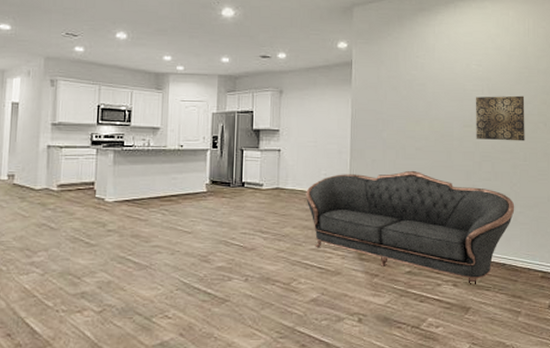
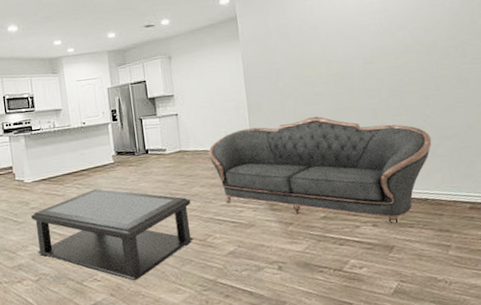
coffee table: none [106,217,280,322] -> present [31,189,193,281]
wall art: present [475,95,525,141] -> none [373,21,435,75]

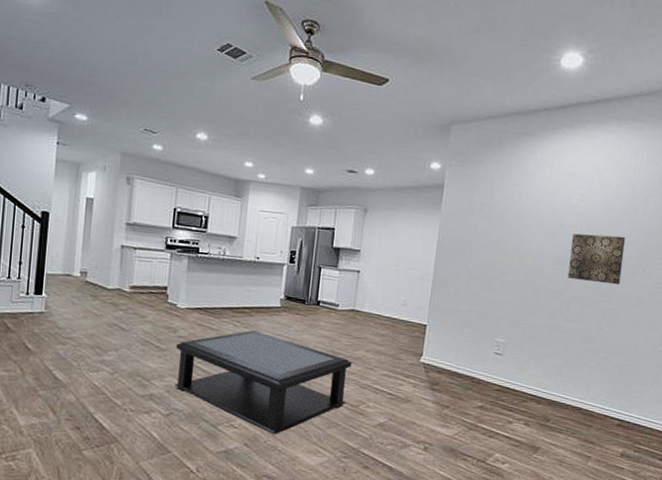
sofa: present [208,116,432,223] -> none [382,301,600,425]
wall art: none [373,21,435,75] -> present [567,233,626,285]

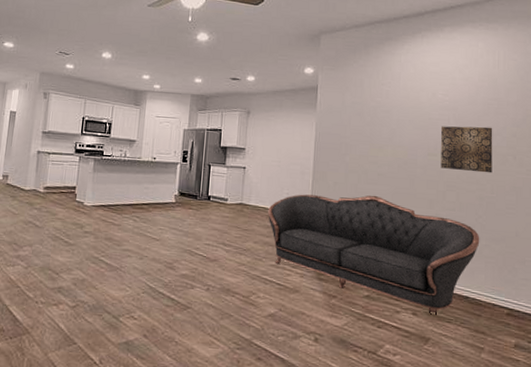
coffee table: present [175,330,352,435] -> none [81,225,242,326]
sofa: none [382,301,600,425] -> present [268,194,480,315]

